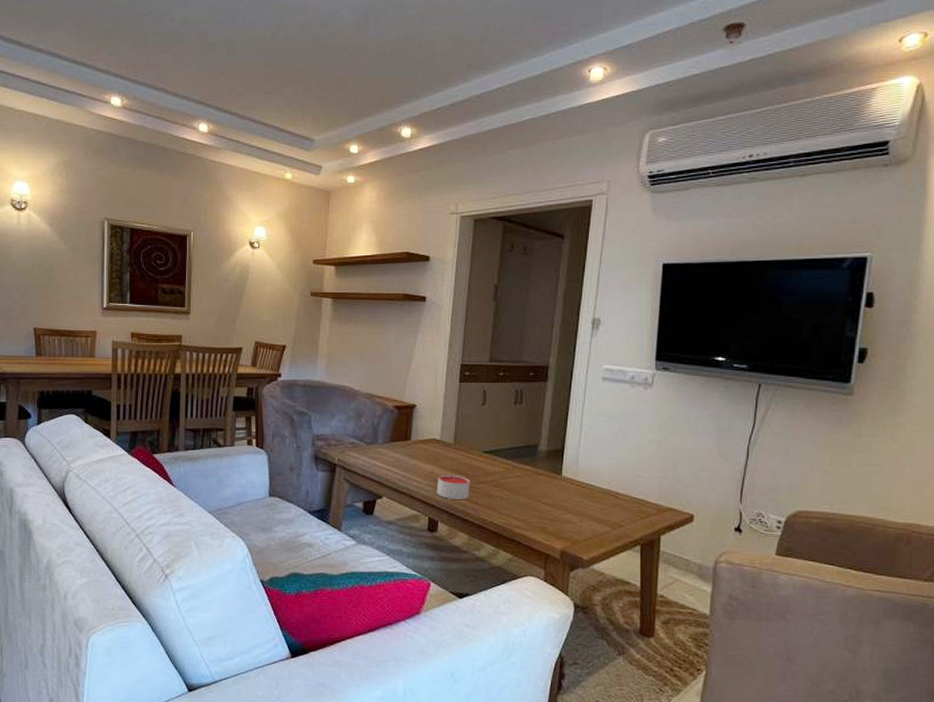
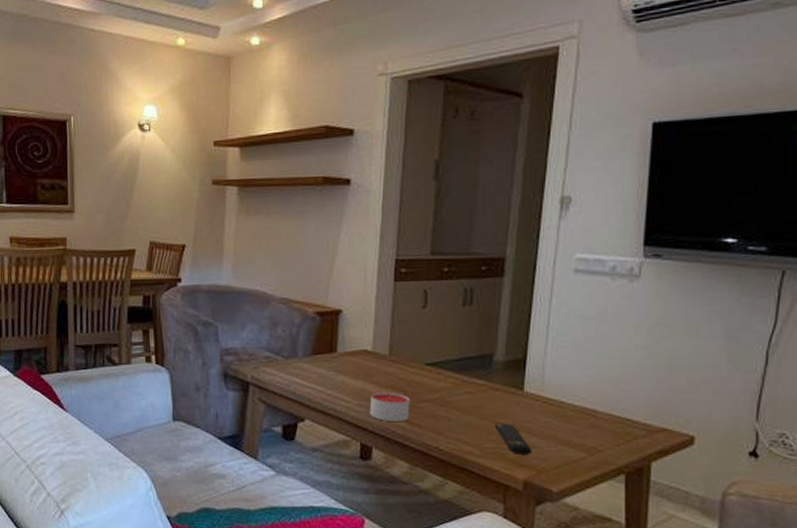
remote control: none [538,502,568,529] -> present [494,423,532,455]

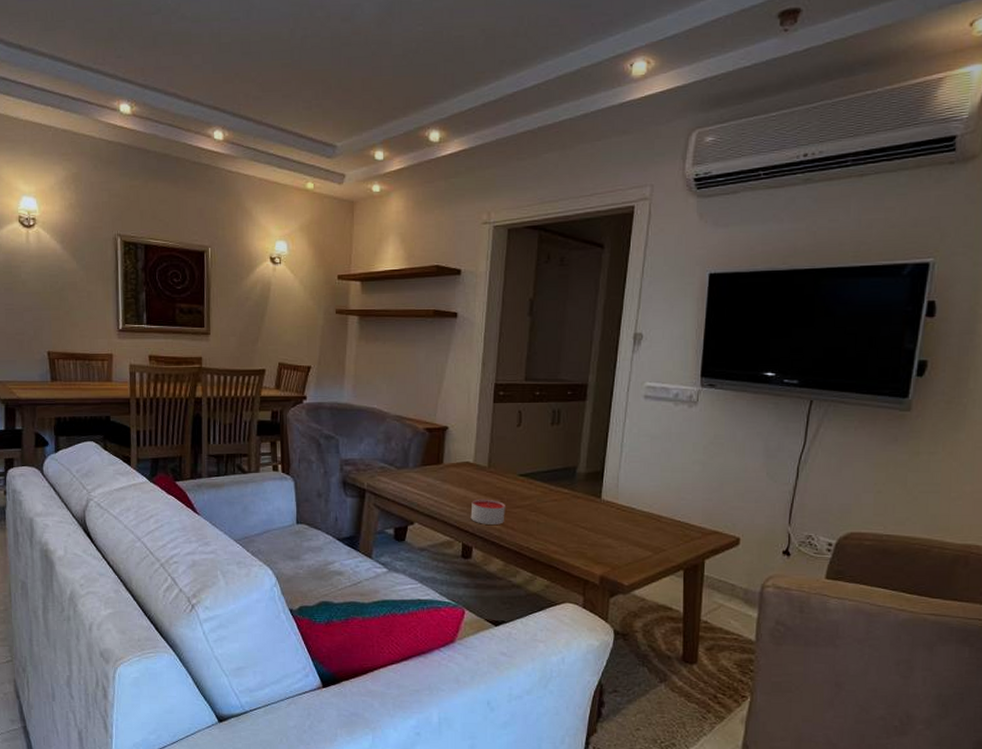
remote control: present [494,423,532,455] -> none [576,526,608,554]

